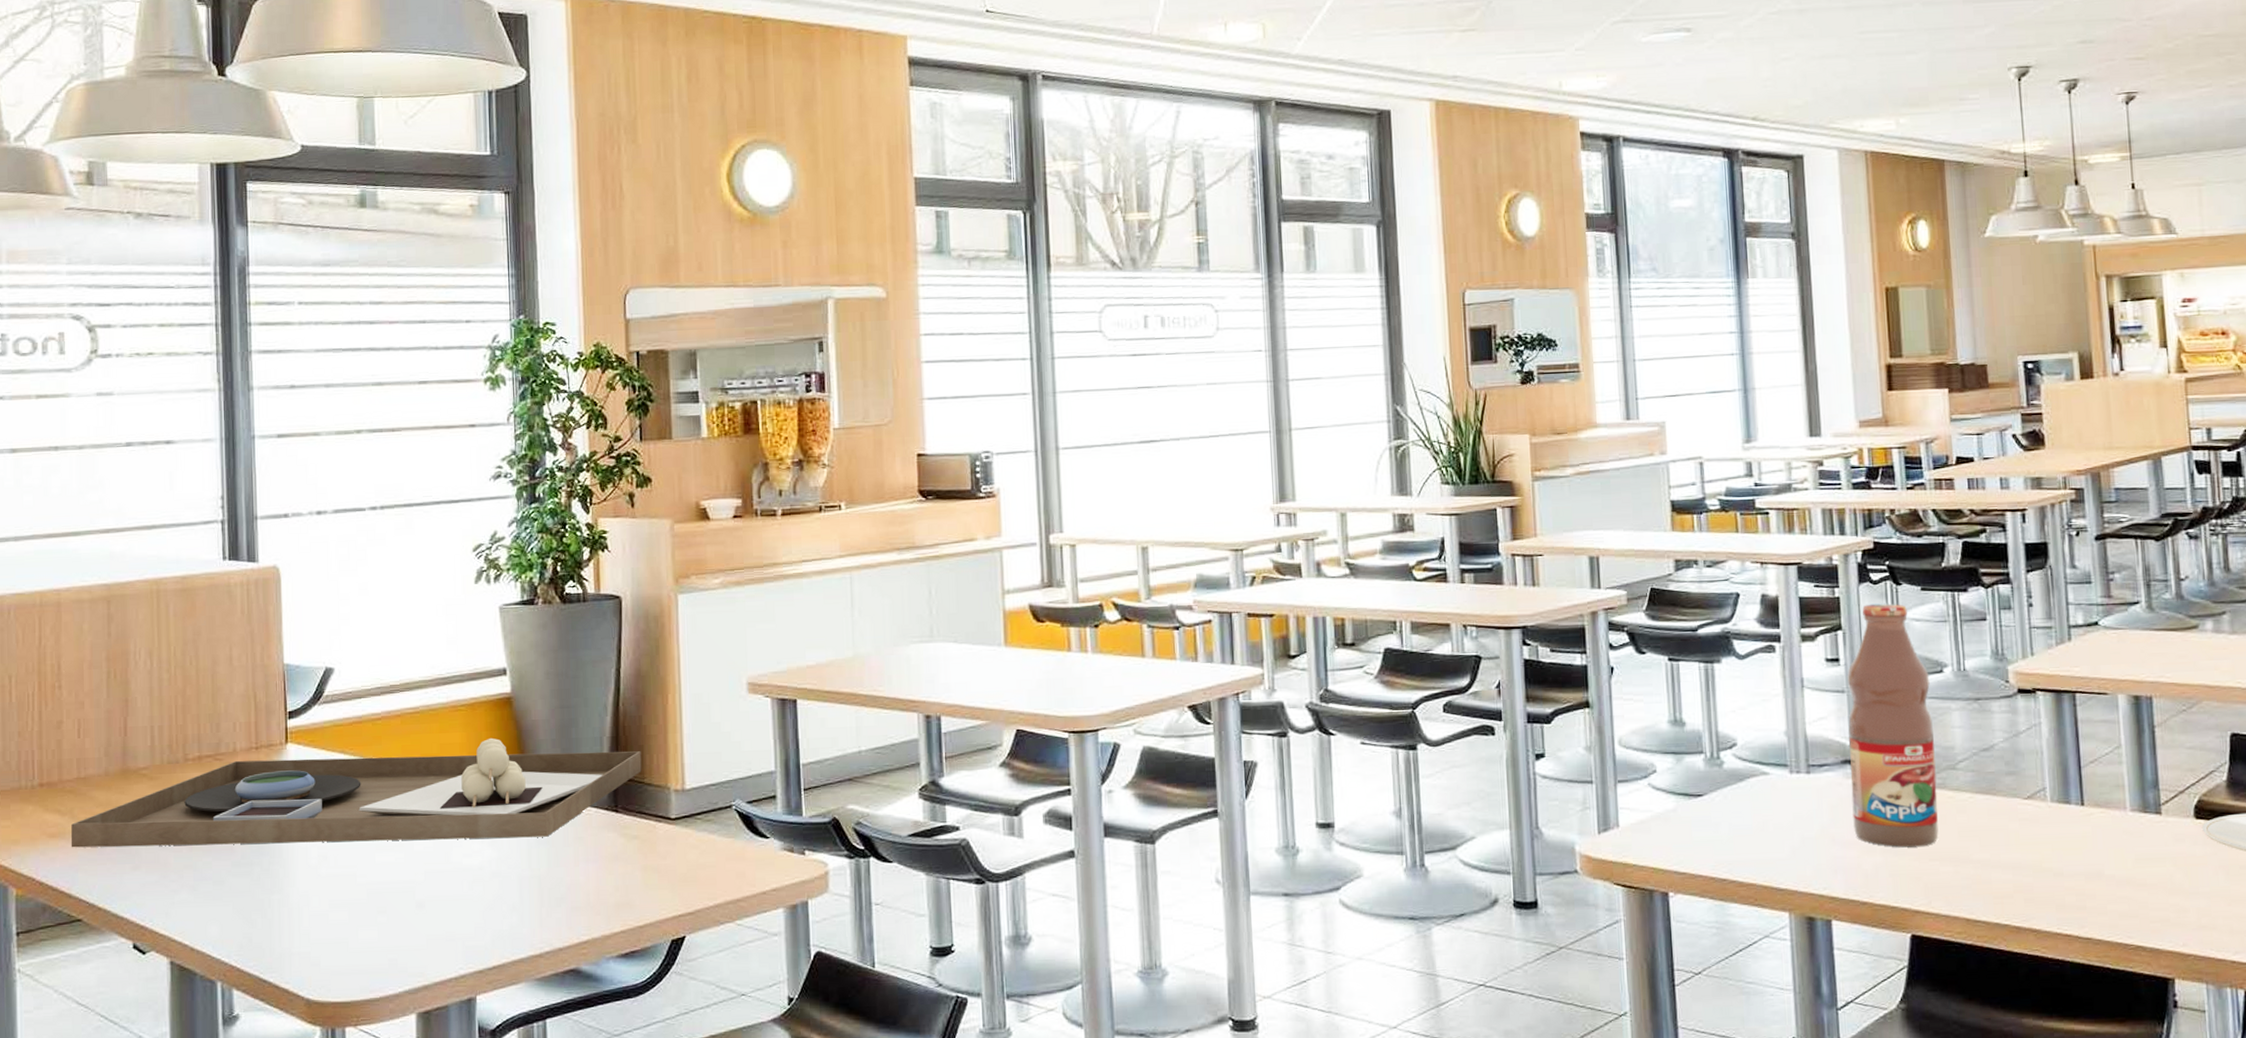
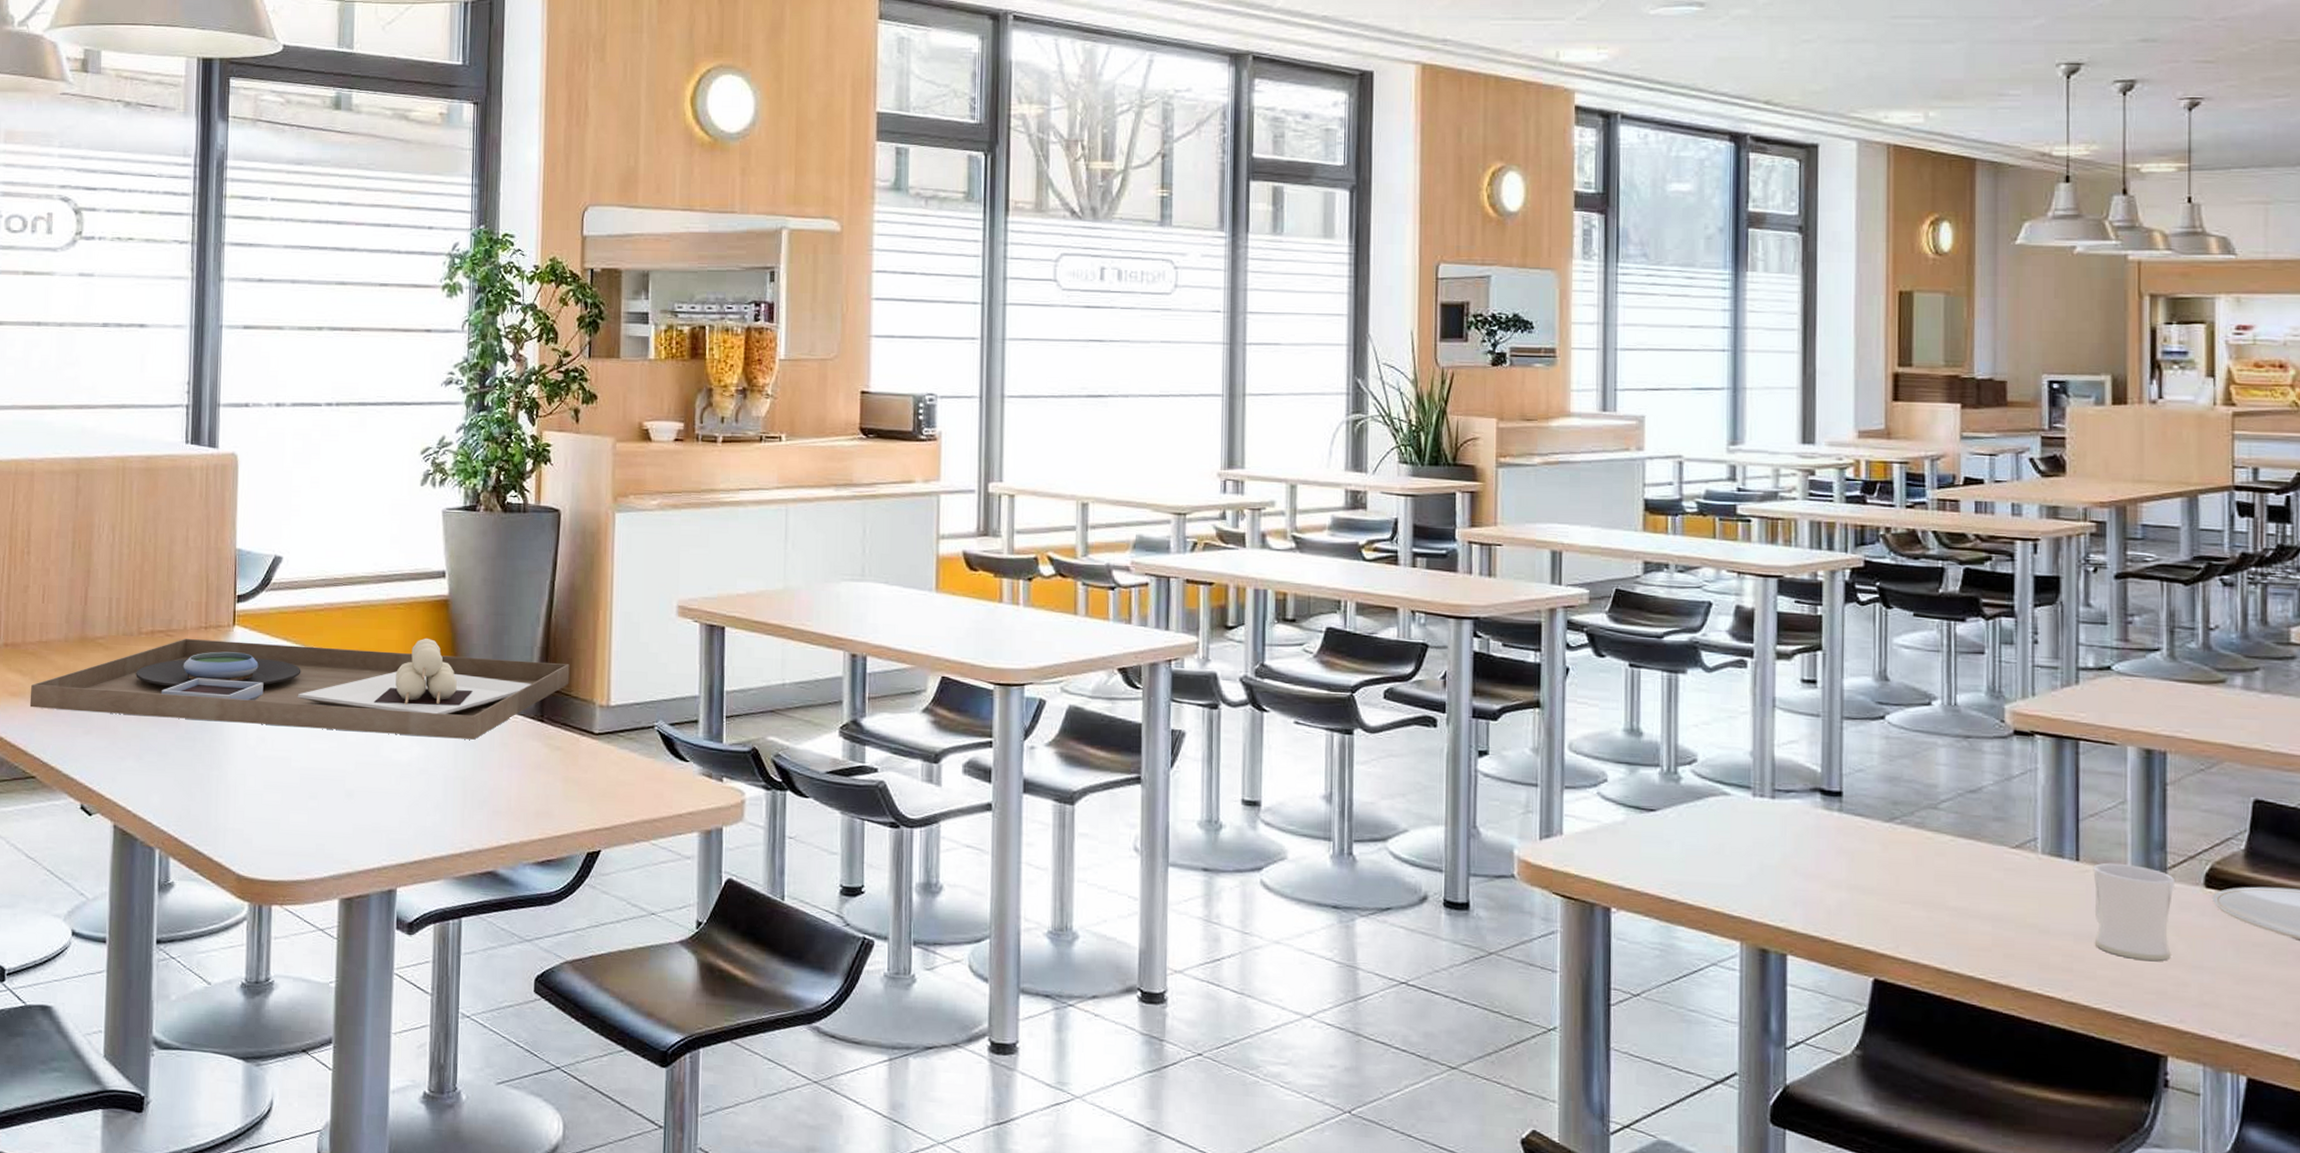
fruit juice: present [1847,603,1939,847] -> none [1819,625,1916,887]
mug: none [2096,804,2171,893] -> present [2093,862,2176,962]

